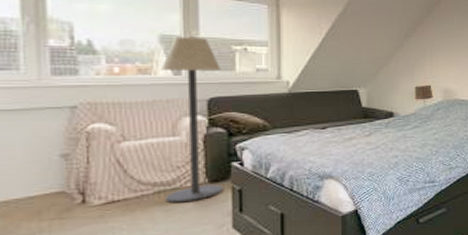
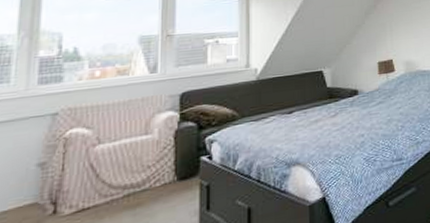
floor lamp: present [160,36,224,204] -> none [133,34,194,207]

